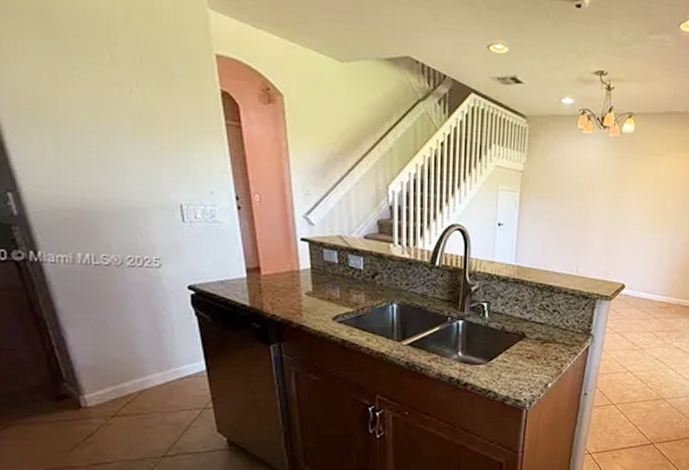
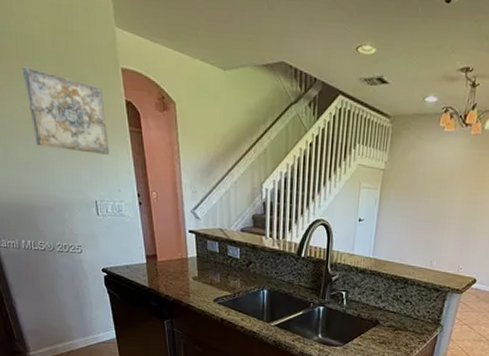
wall art: none [84,47,199,151] -> present [22,67,109,155]

